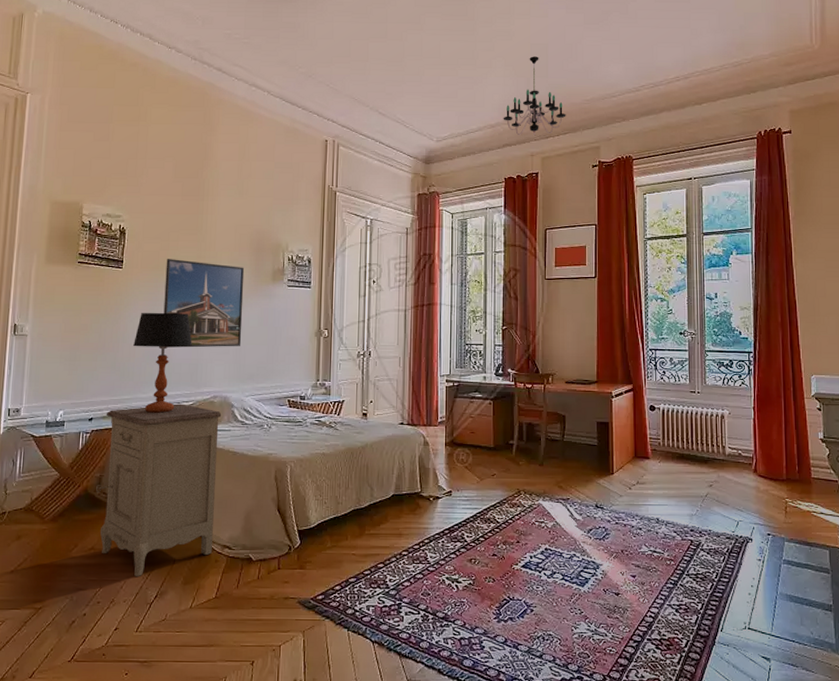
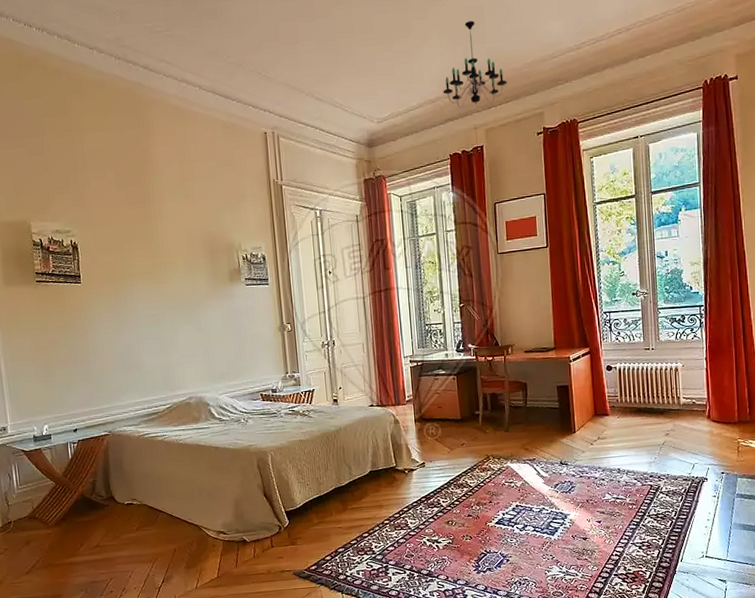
nightstand: present [96,403,222,577] -> none [89,407,208,567]
table lamp: present [133,312,192,413] -> none [104,321,161,419]
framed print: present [163,259,245,348] -> none [123,269,209,356]

